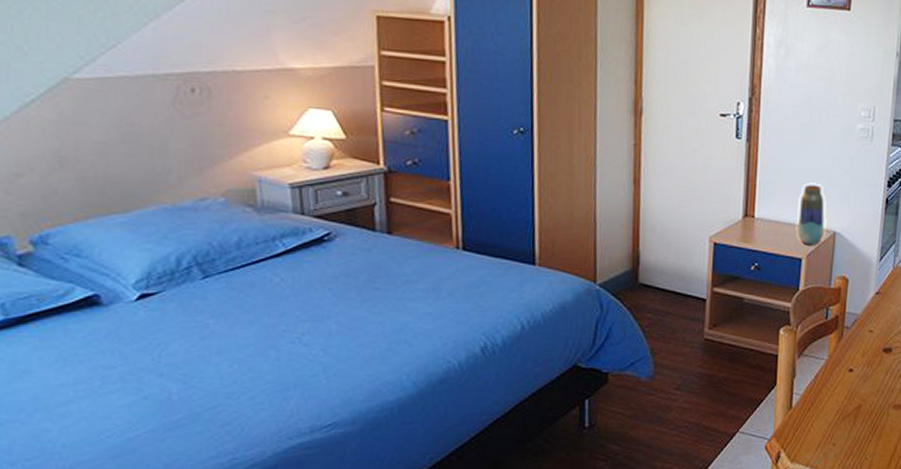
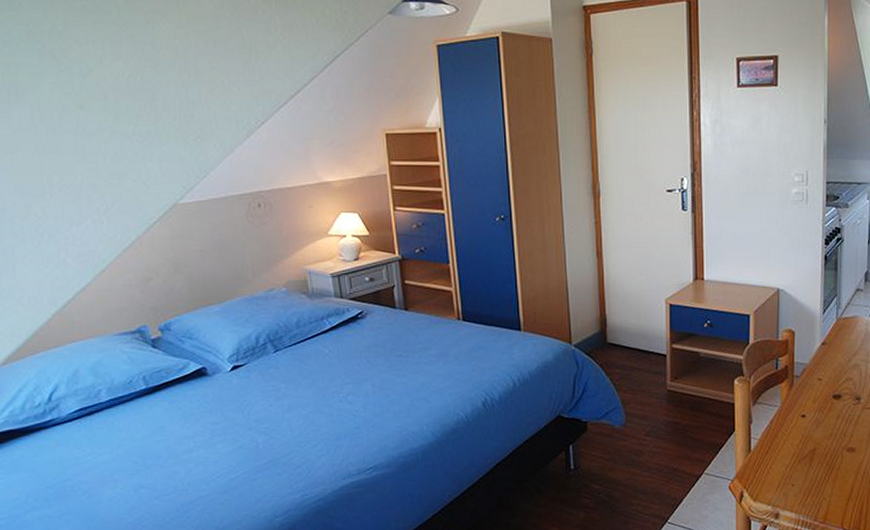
vase: present [798,185,825,245] -> none [744,247,769,302]

